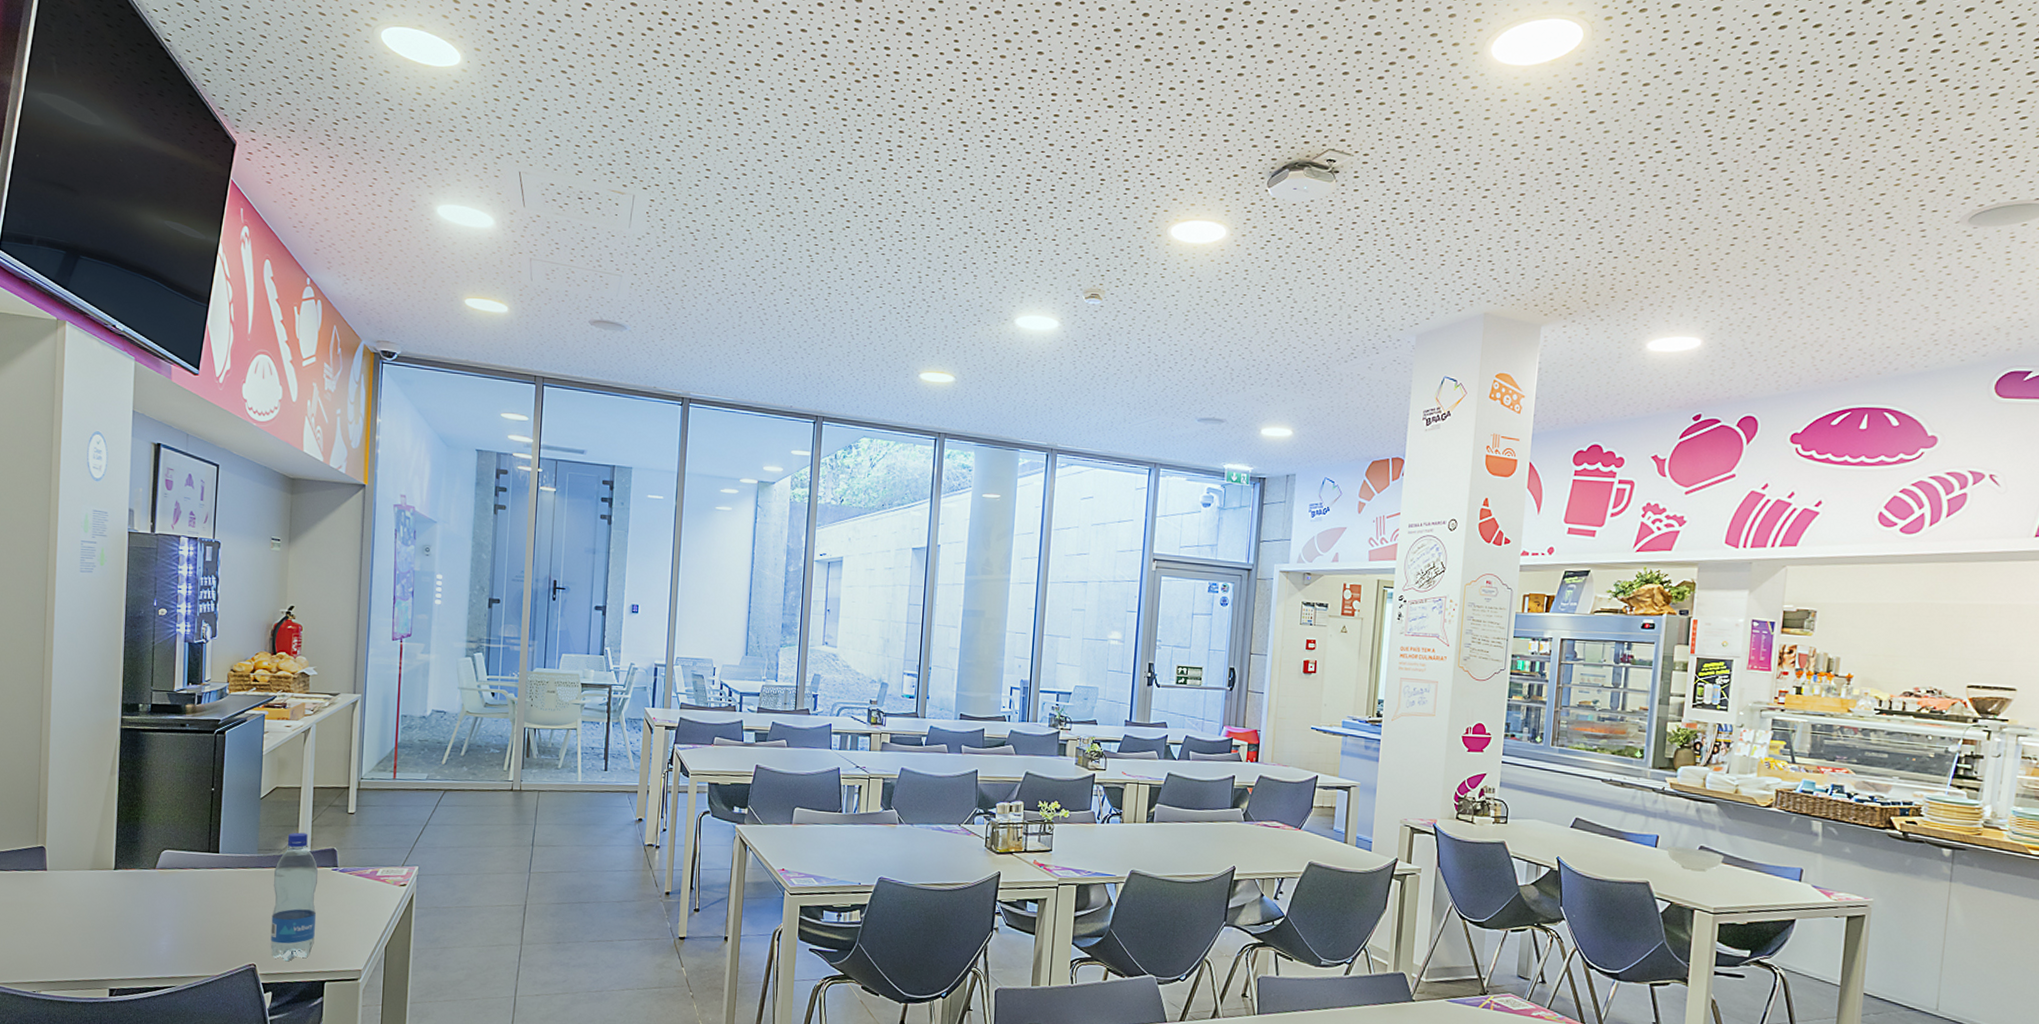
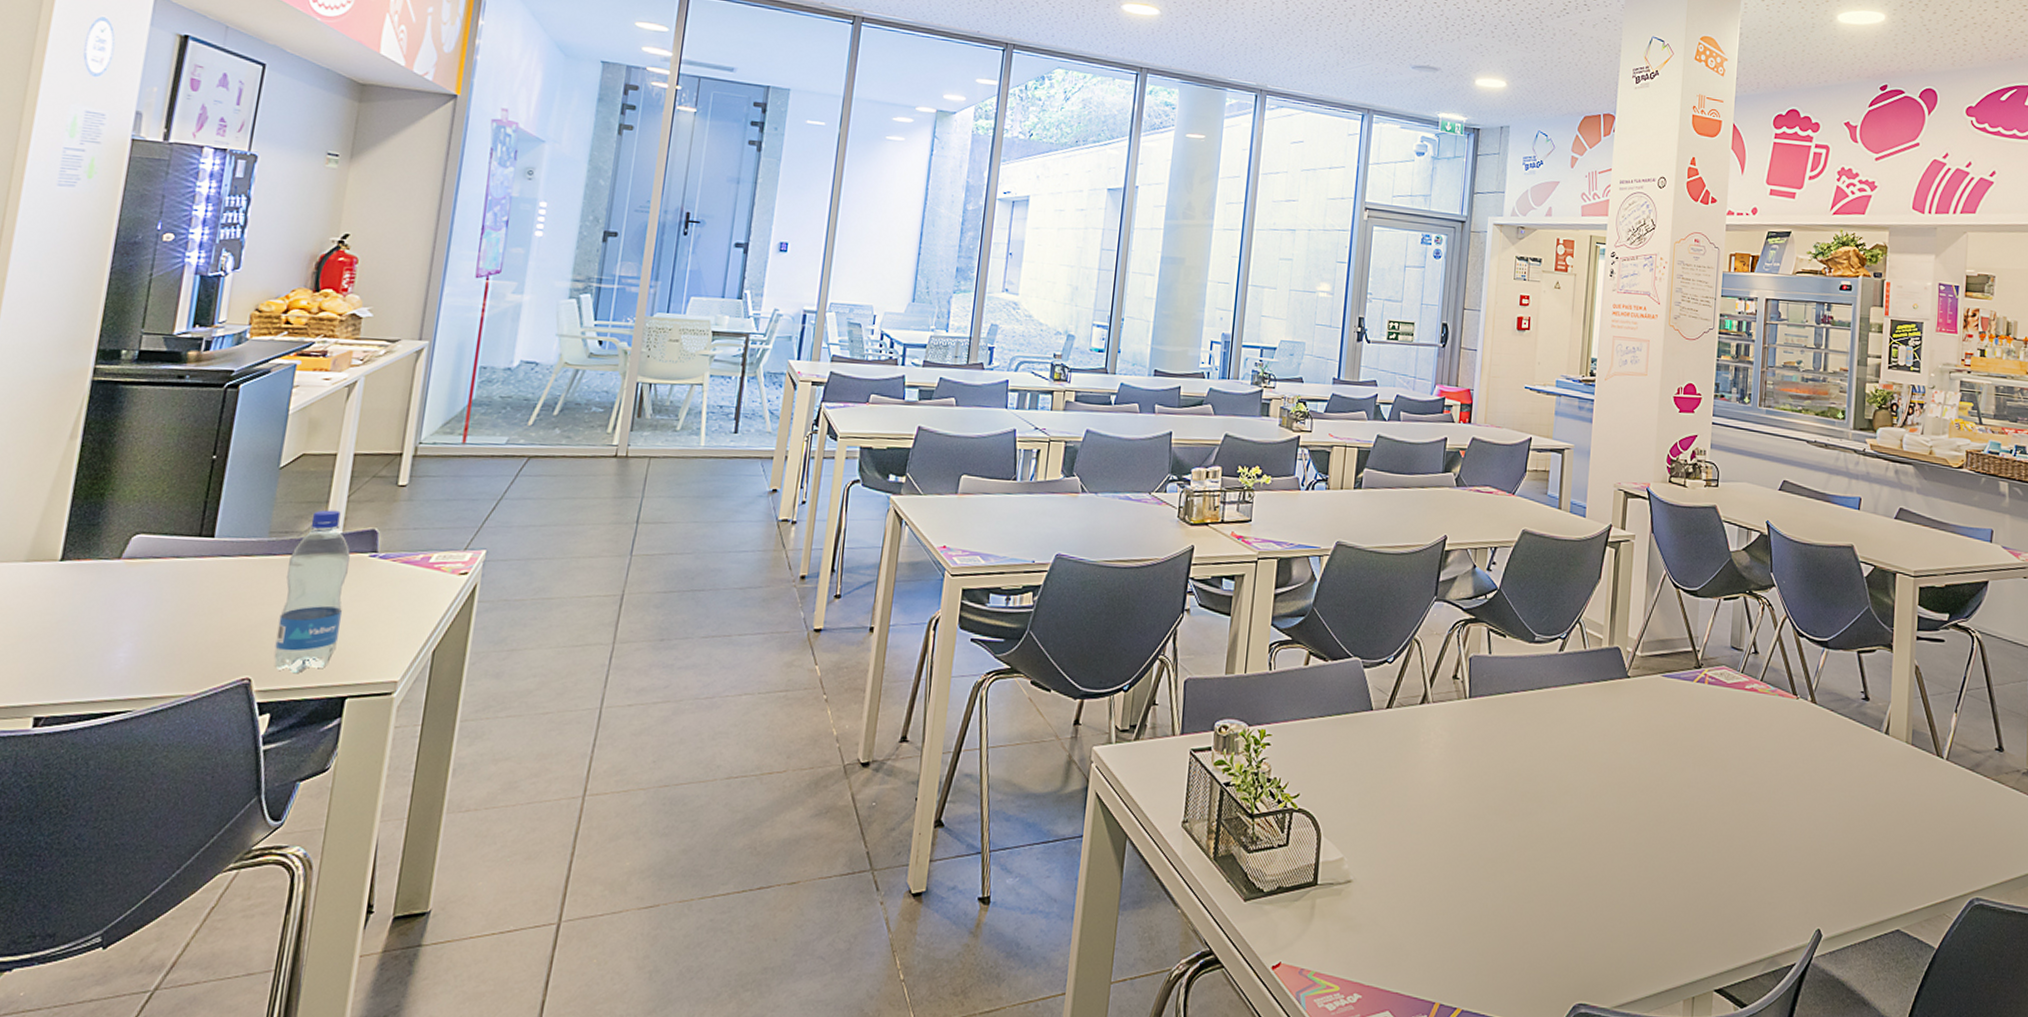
bowl: present [1666,846,1725,872] -> none [1868,508,1923,534]

